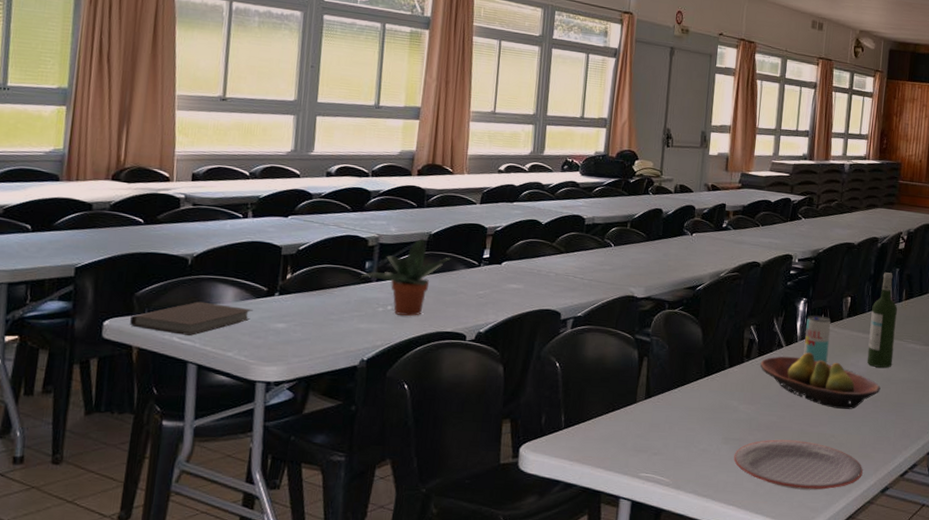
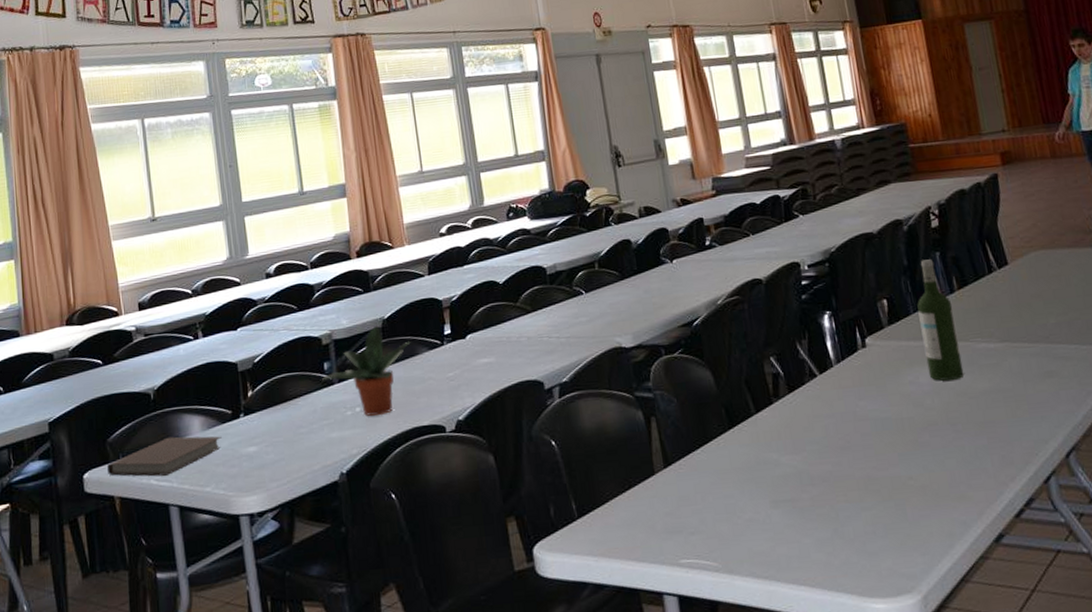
plate: present [733,439,863,490] -> none [789,490,964,554]
fruit bowl: present [760,352,881,409] -> none [793,377,957,442]
beverage can: present [804,315,831,363] -> none [837,328,878,387]

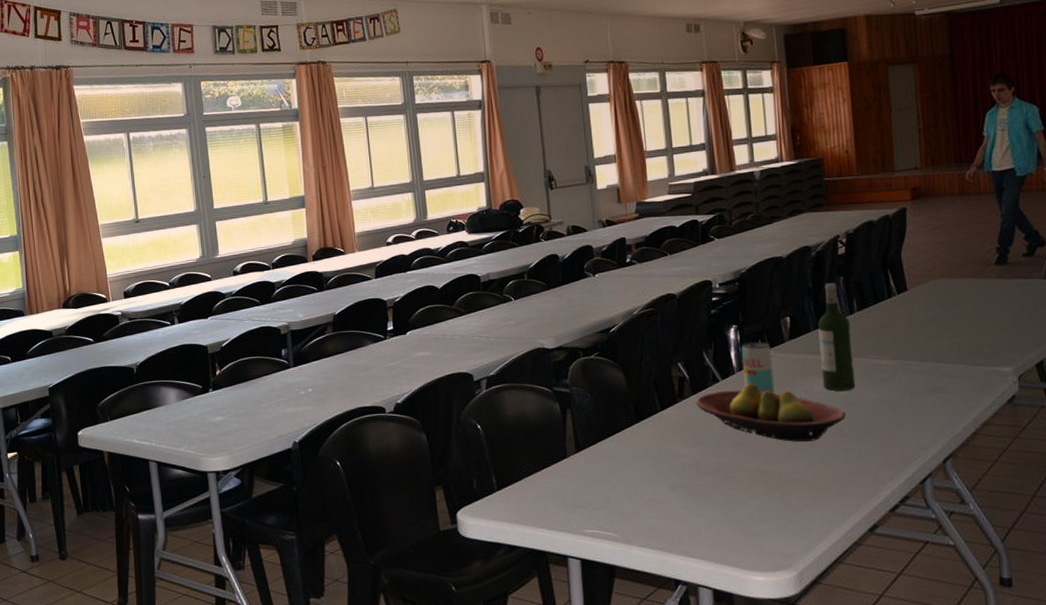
notebook: present [107,436,222,477] -> none [98,405,193,437]
potted plant: present [322,325,411,416] -> none [280,319,358,397]
fruit bowl: none [793,377,957,442] -> present [696,383,846,442]
beverage can: none [837,328,878,387] -> present [741,341,775,393]

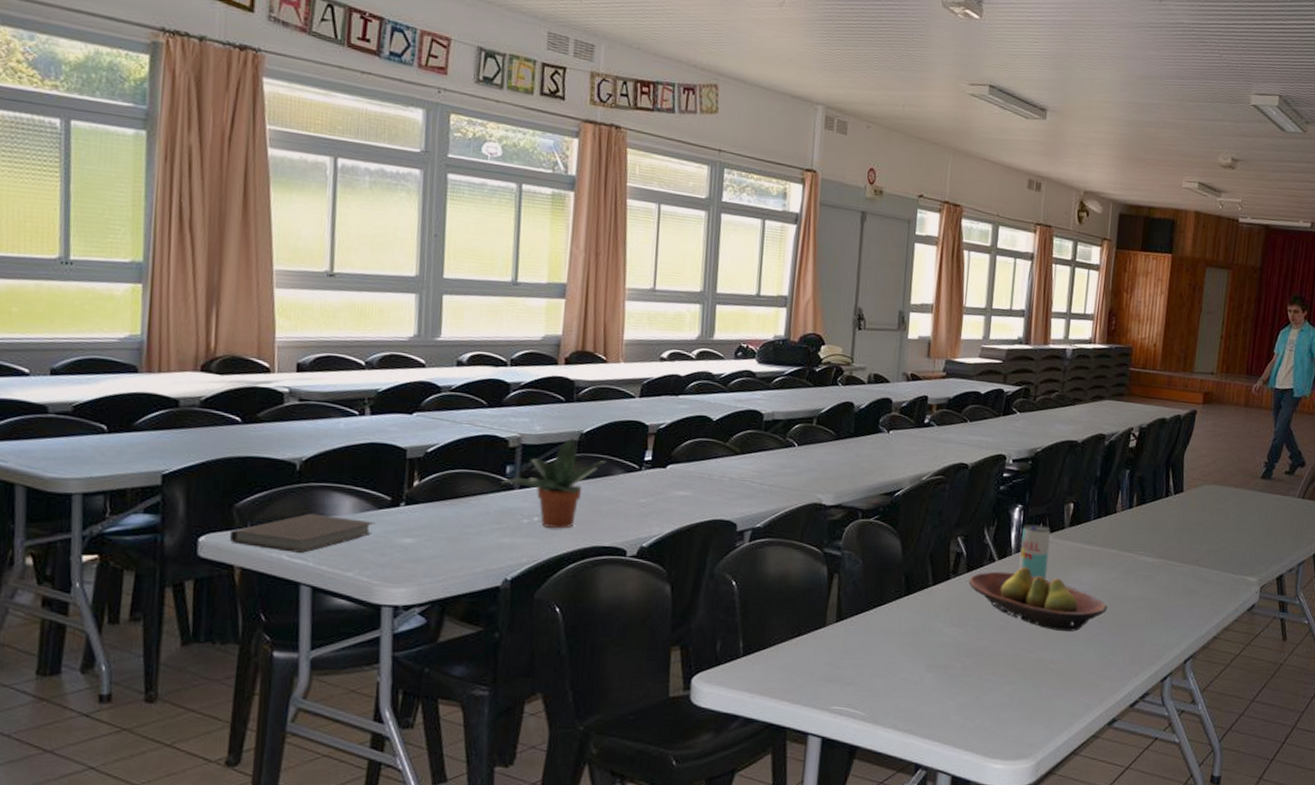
notebook: none [98,405,193,437] -> present [230,513,375,553]
potted plant: none [280,319,358,397] -> present [502,438,607,530]
wine bottle: present [818,283,856,391] -> none [1092,474,1128,584]

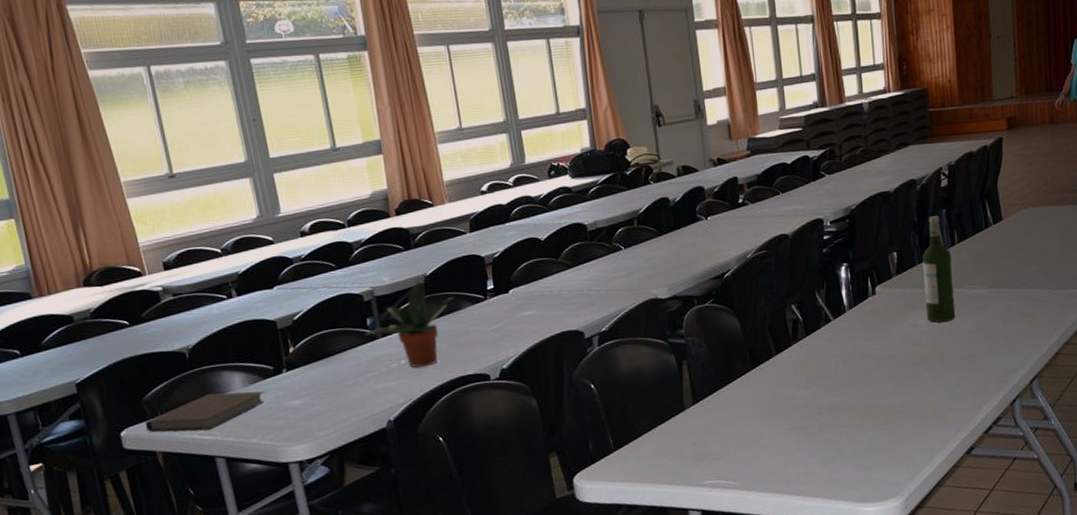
fruit bowl: present [968,567,1108,632] -> none [809,320,947,376]
beverage can: present [1019,524,1051,579] -> none [852,278,883,330]
wine bottle: none [1092,474,1128,584] -> present [922,216,956,323]

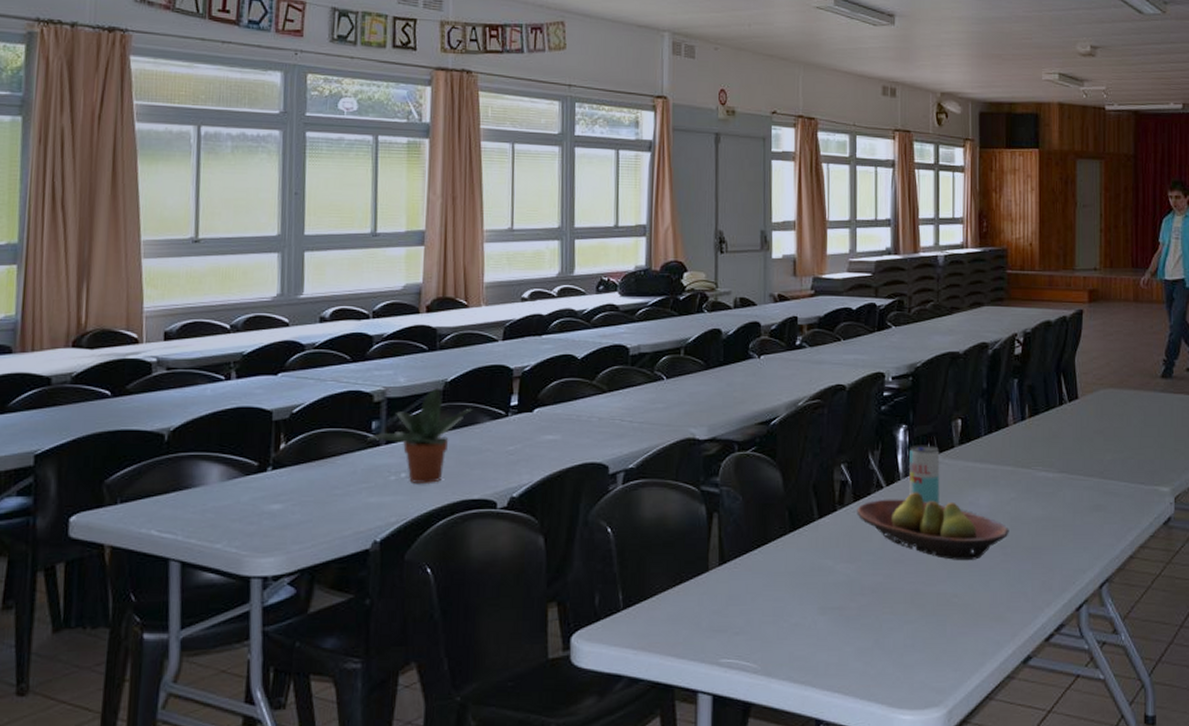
notebook: present [145,391,265,433] -> none [100,484,243,527]
fruit bowl: none [809,320,947,376] -> present [857,492,1009,560]
beverage can: none [852,278,883,330] -> present [908,445,940,504]
wine bottle: present [922,216,956,323] -> none [988,385,1021,504]

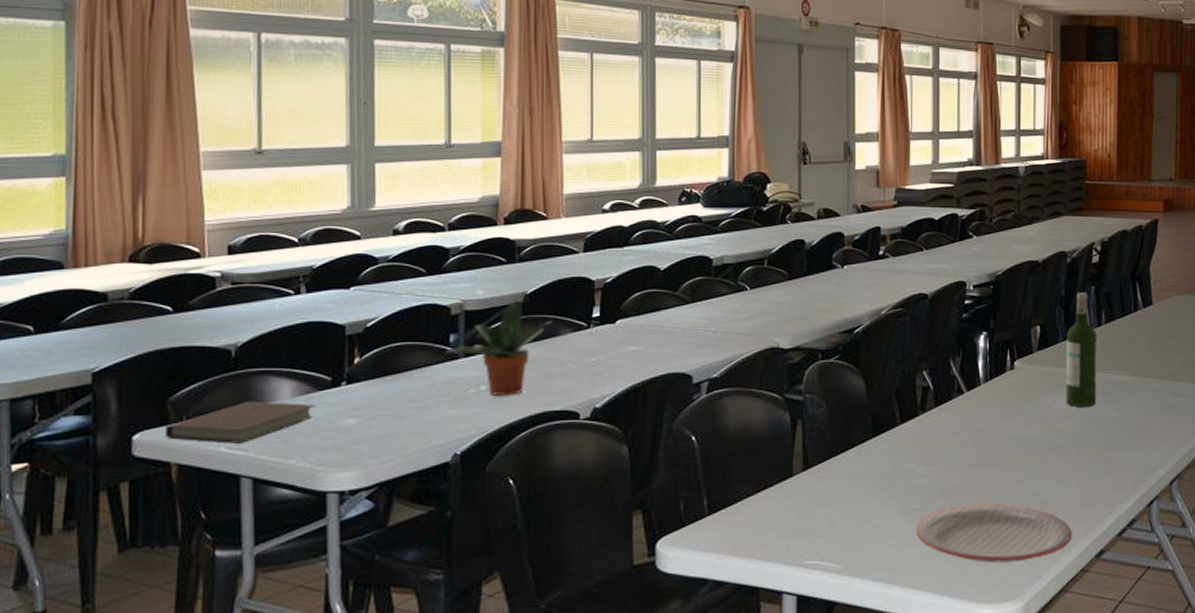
notebook: none [100,484,243,527] -> present [165,400,316,444]
plate: none [834,604,997,667] -> present [916,504,1072,563]
fruit bowl: present [857,492,1009,560] -> none [938,396,1085,461]
beverage can: present [908,445,940,504] -> none [988,351,1019,408]
wine bottle: none [988,385,1021,504] -> present [1065,292,1098,407]

